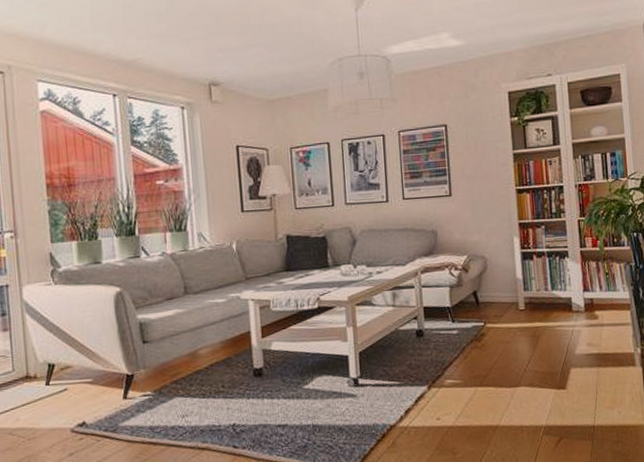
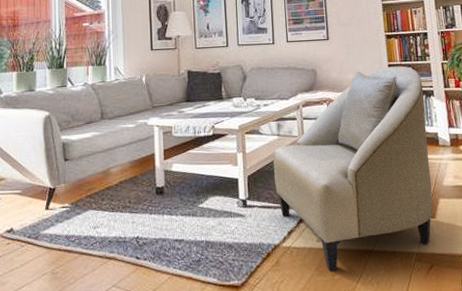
armchair: none [388,224,564,450] -> present [273,66,433,271]

